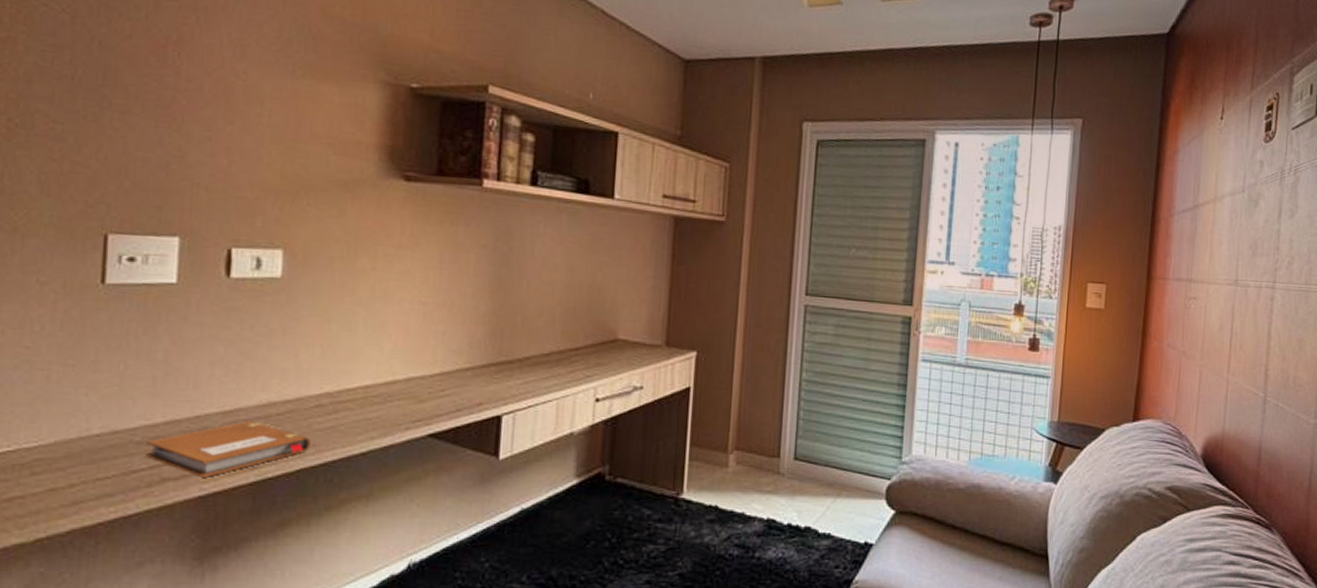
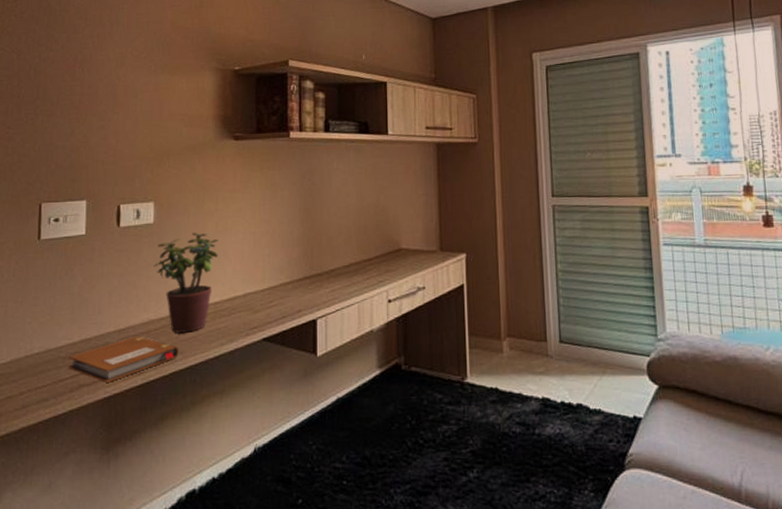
potted plant: none [279,294,374,421] -> present [153,232,219,333]

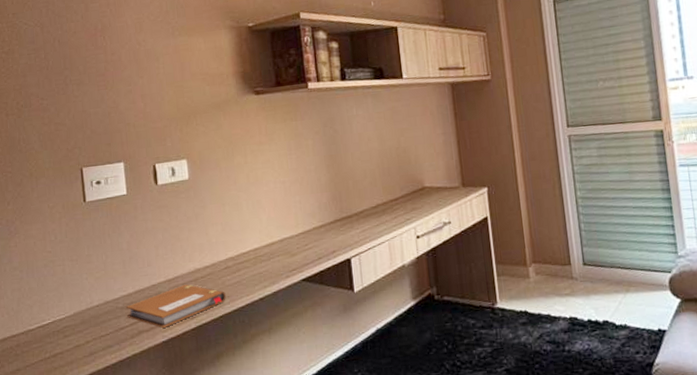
potted plant: present [153,232,219,333] -> none [193,185,253,279]

